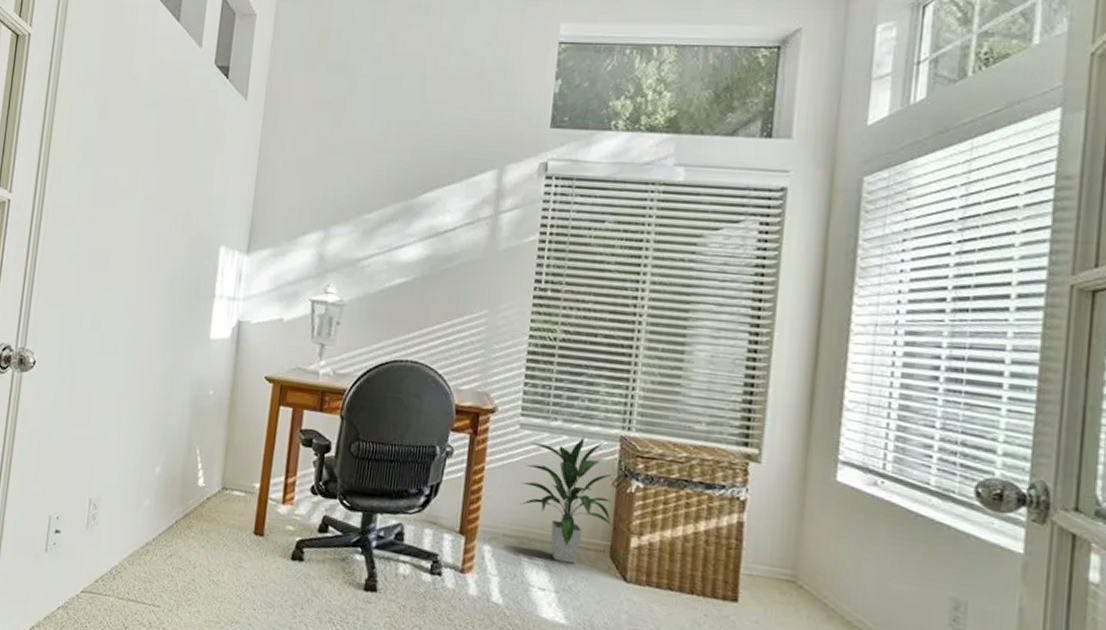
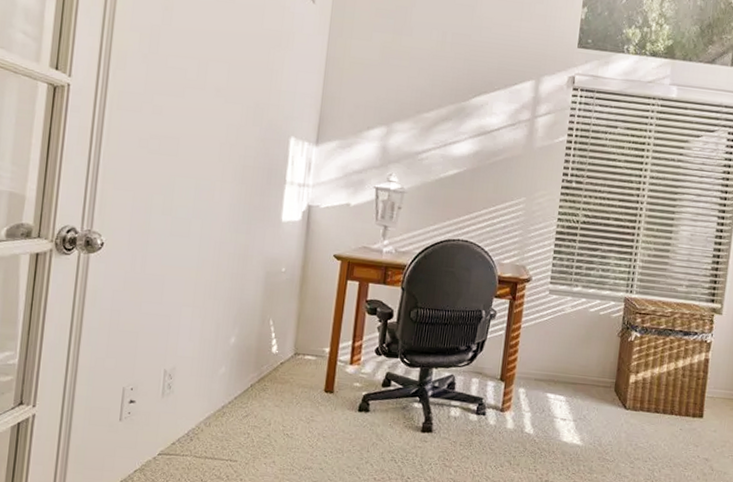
indoor plant: present [520,436,614,564] -> none [548,299,619,398]

